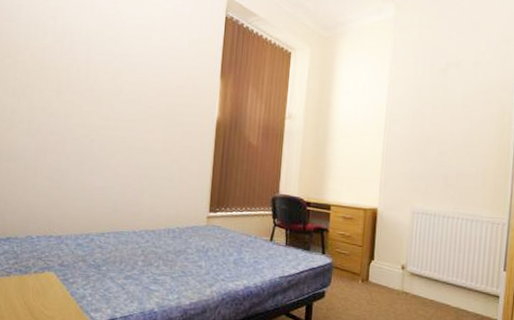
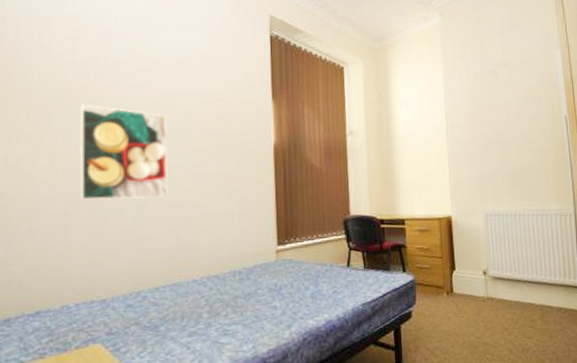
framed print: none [48,66,126,156] -> present [79,104,168,201]

